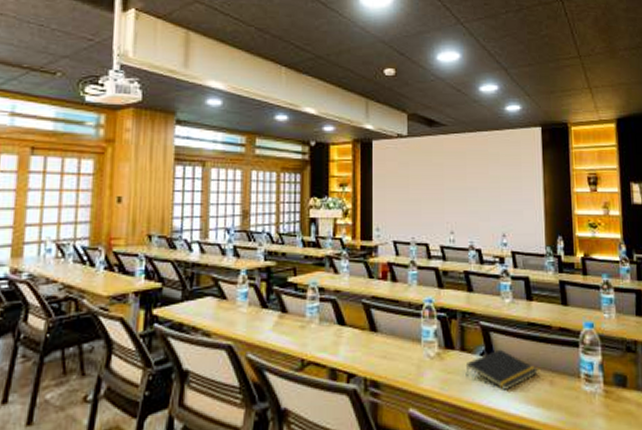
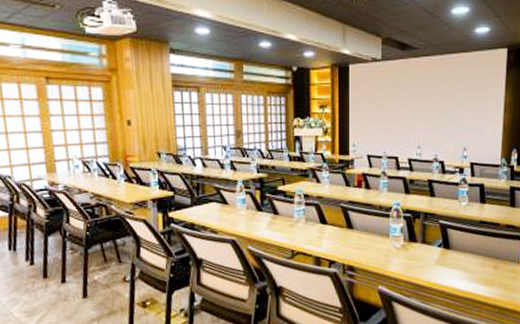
notepad: present [465,349,538,390] -> none [425,242,485,273]

